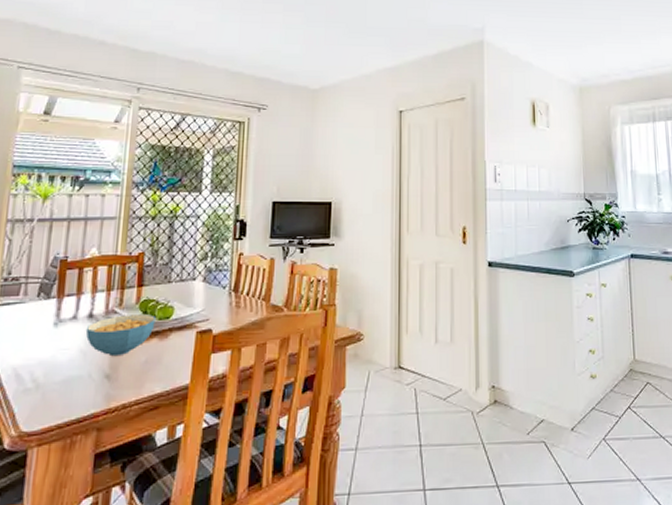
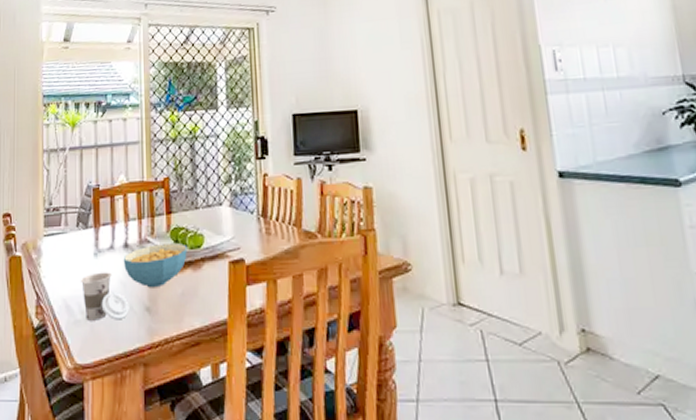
cup: none [35,341,88,389] -> present [80,272,129,321]

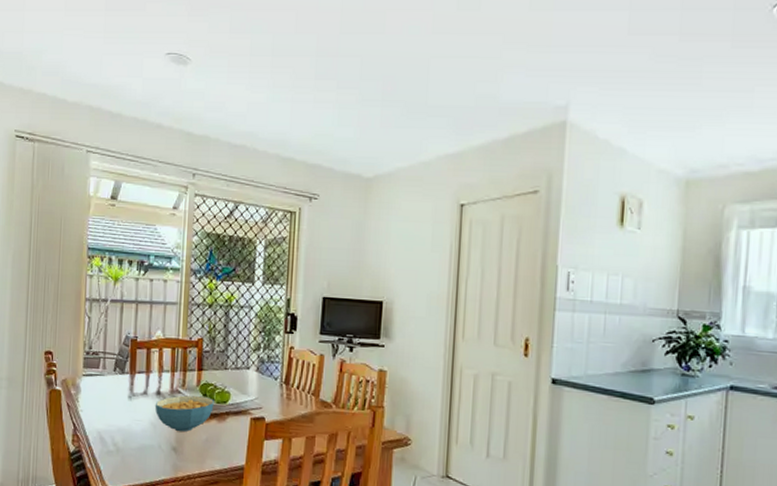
cup: present [80,272,129,321] -> none [114,412,158,455]

